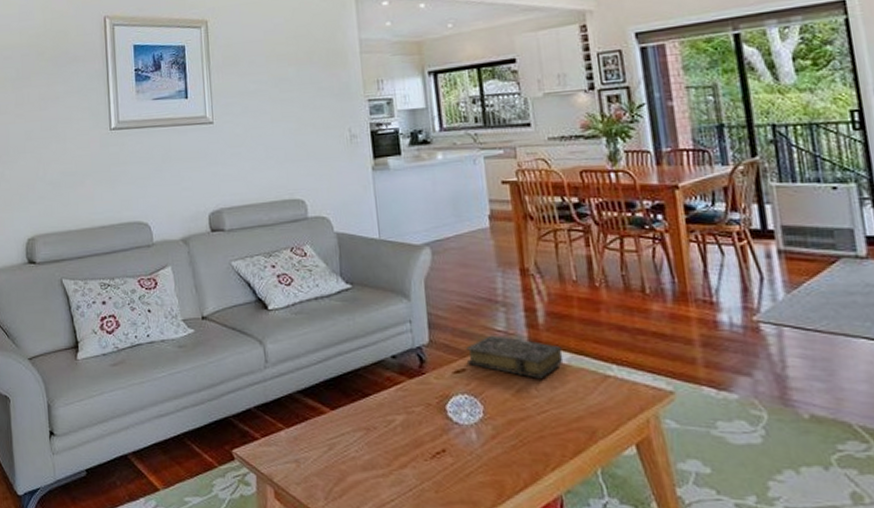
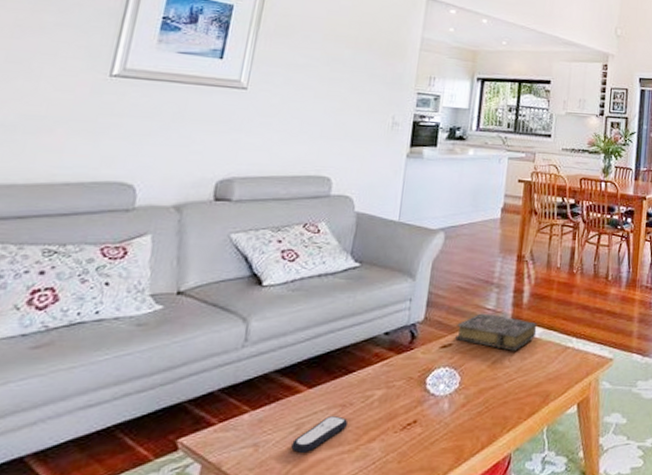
remote control: none [328,439,377,473] -> present [291,416,349,453]

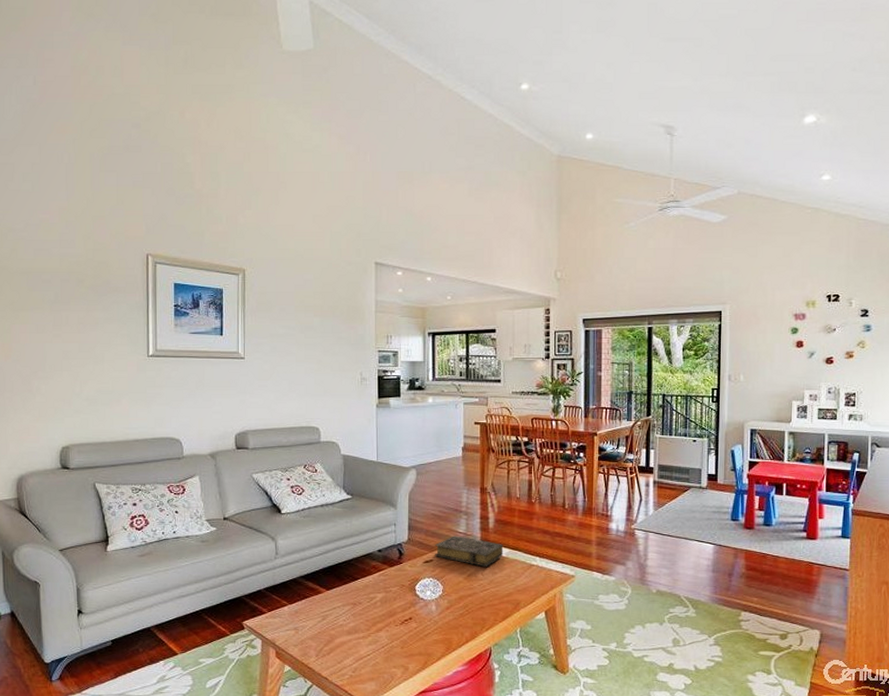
remote control: present [291,416,349,453] -> none [321,611,360,636]

